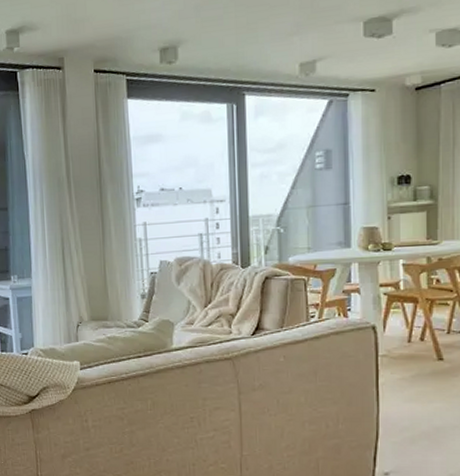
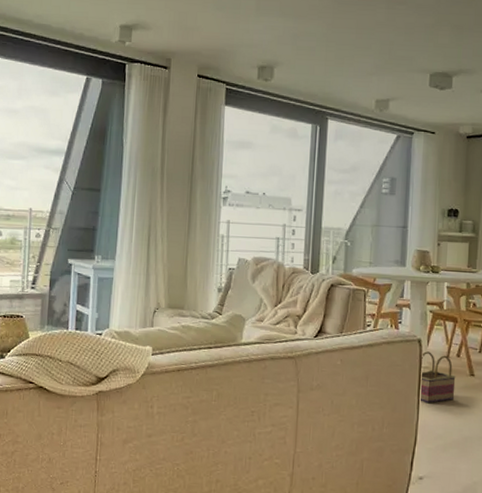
basket: none [376,338,421,395] -> present [418,351,456,404]

